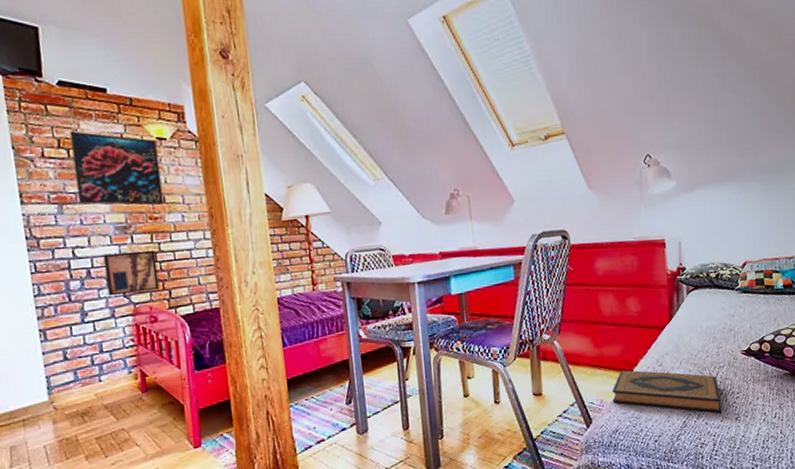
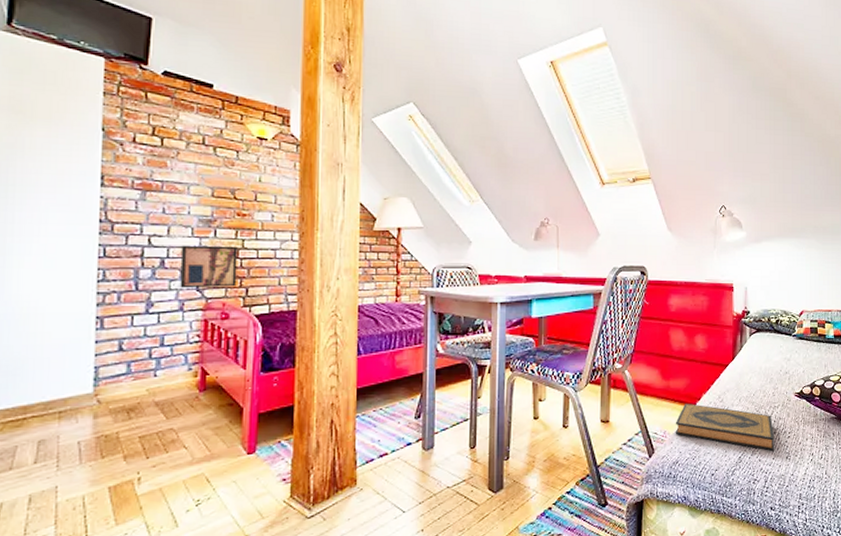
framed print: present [70,131,164,205] -> none [165,121,256,202]

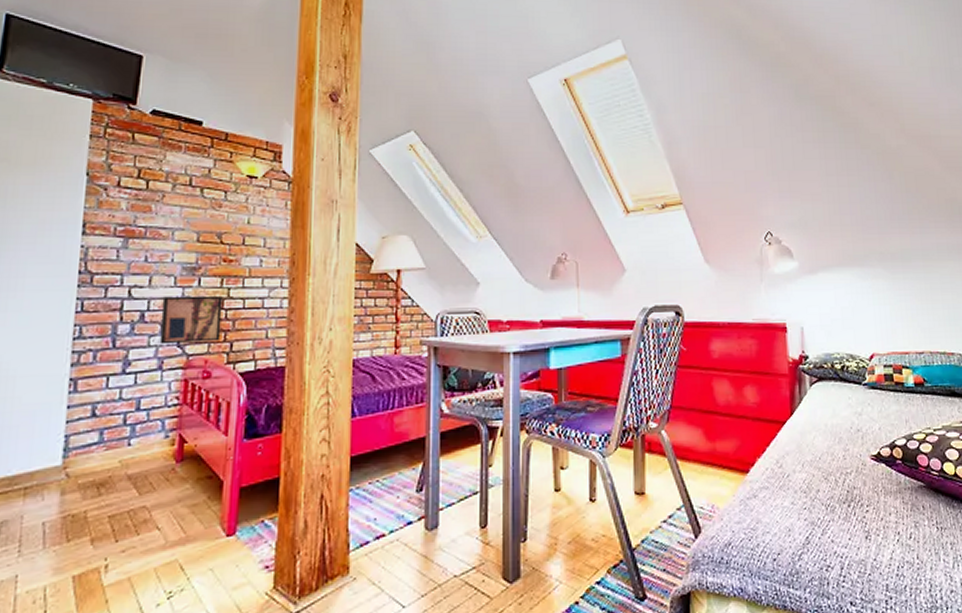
hardback book: present [675,403,774,451] -> none [725,469,849,529]

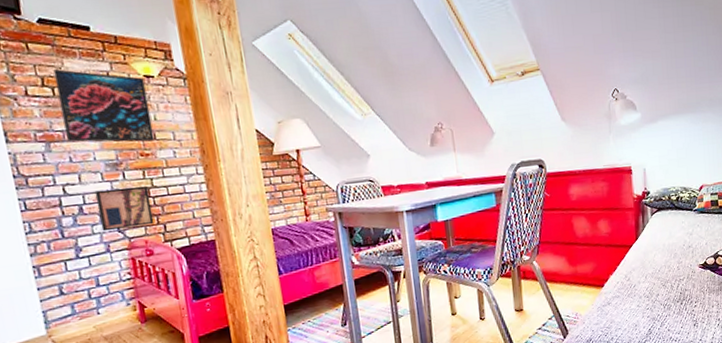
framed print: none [148,162,246,246] -> present [53,69,155,142]

